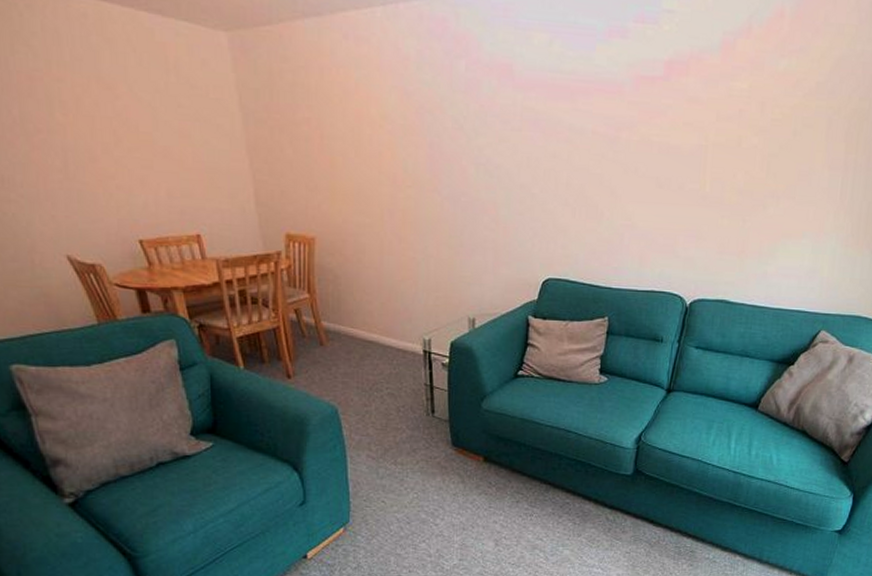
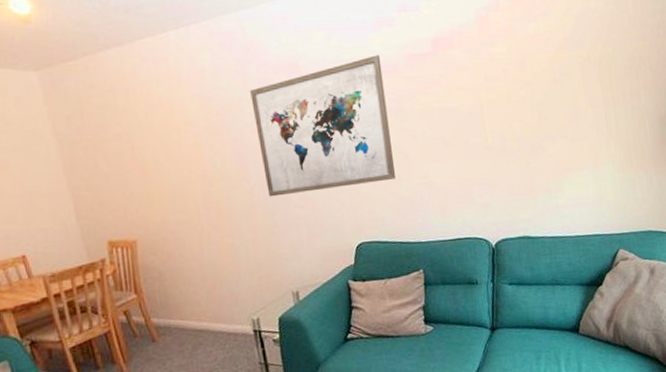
wall art: none [455,70,605,216] -> present [250,55,395,197]

